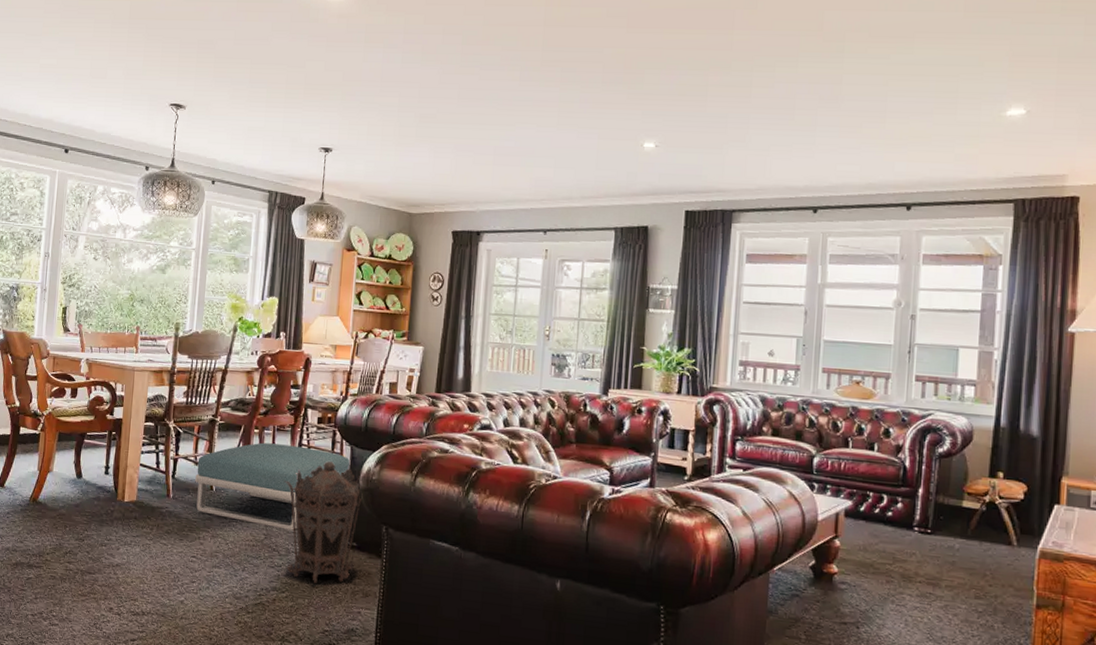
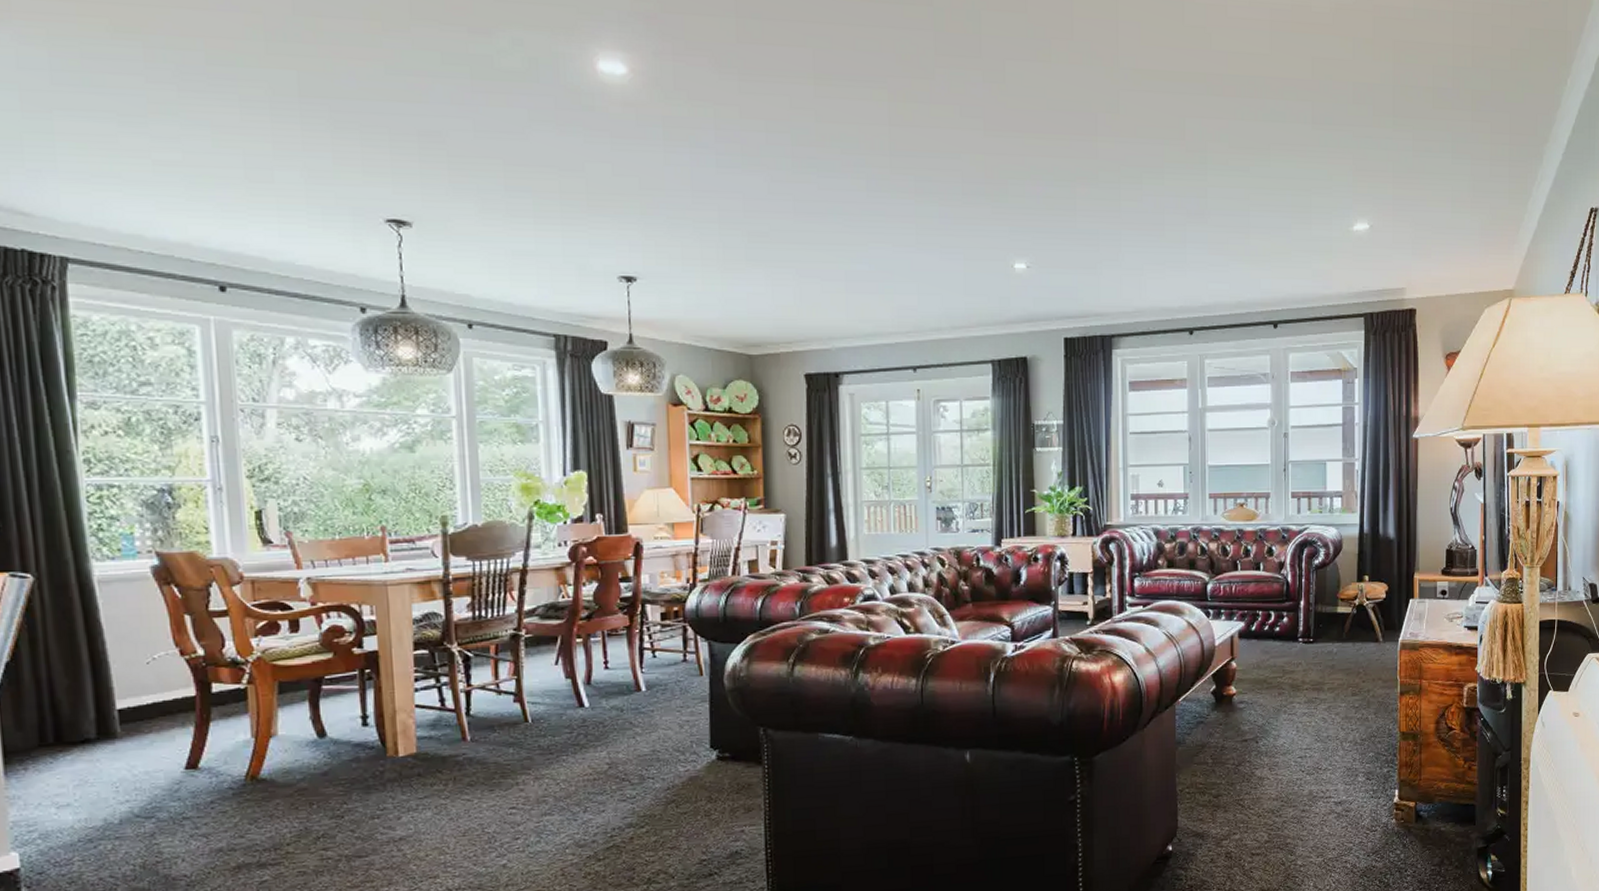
footstool: present [195,442,350,531] -> none [500,650,709,754]
lantern: present [284,461,363,584] -> none [626,663,731,810]

